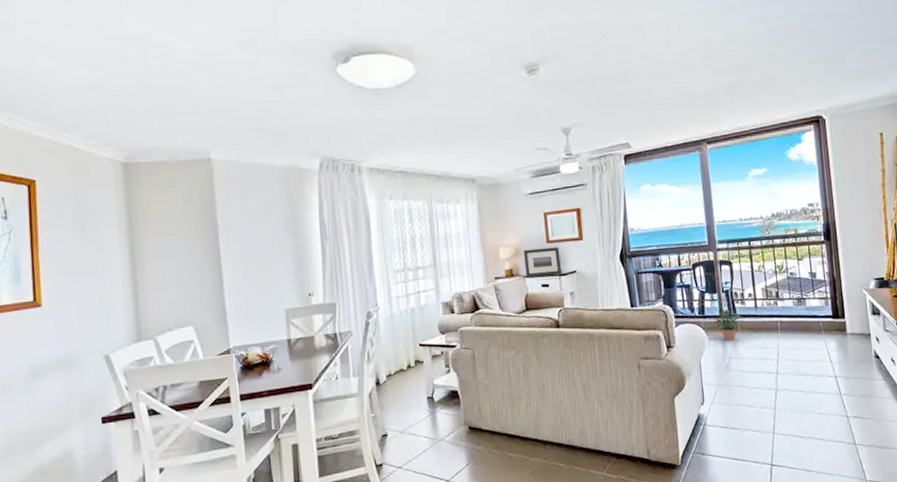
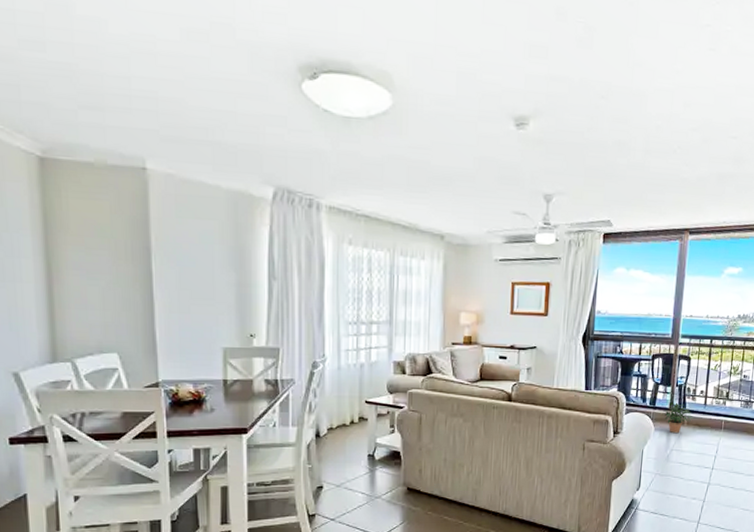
picture frame: present [524,246,562,278] -> none [484,318,523,348]

